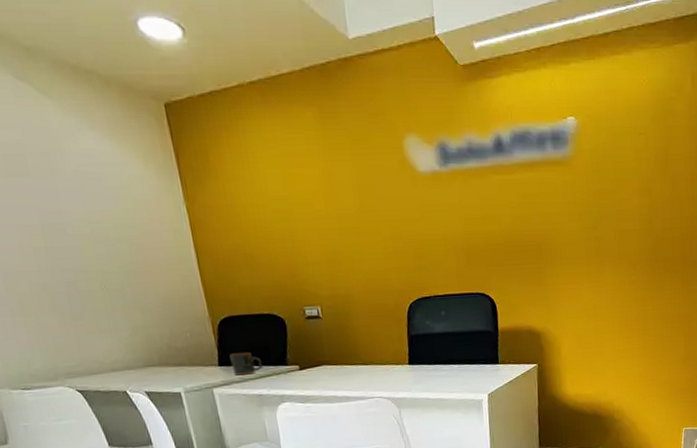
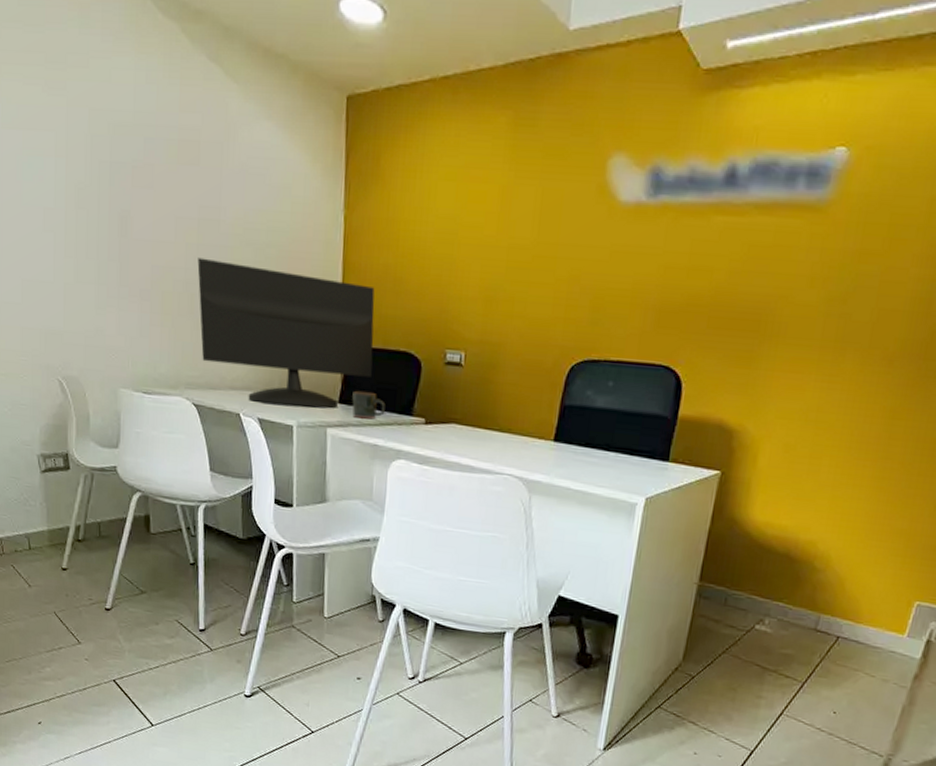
computer monitor: none [49,259,243,379] -> present [197,257,375,409]

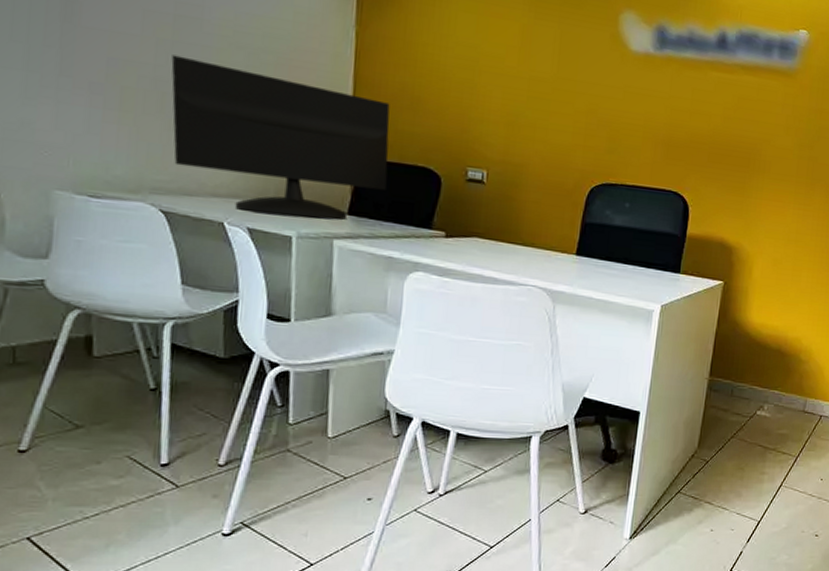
mug: present [351,390,386,420] -> none [363,203,402,232]

